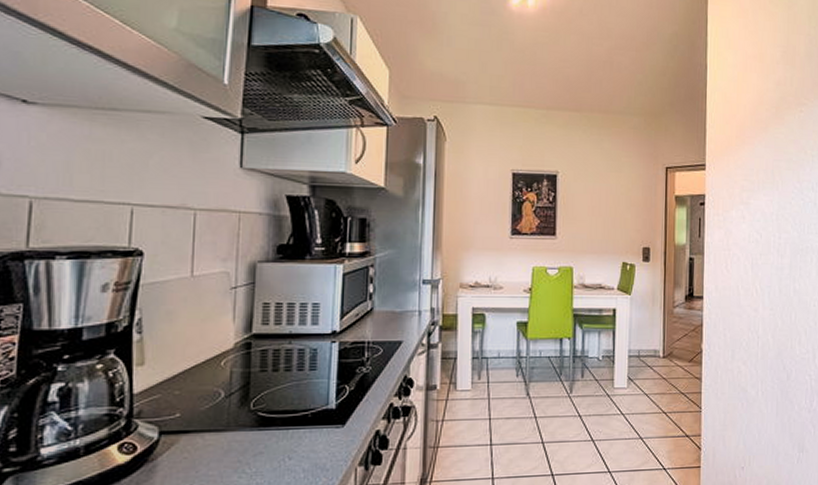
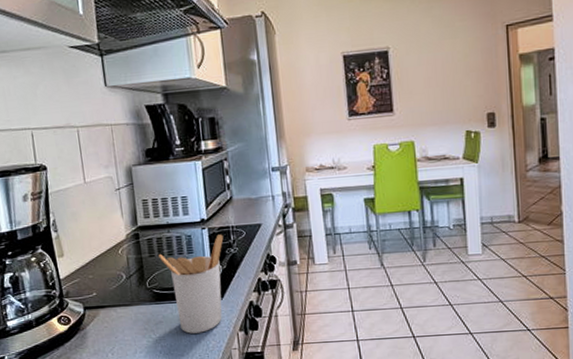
utensil holder: none [272,350,356,468] -> present [158,234,224,334]

